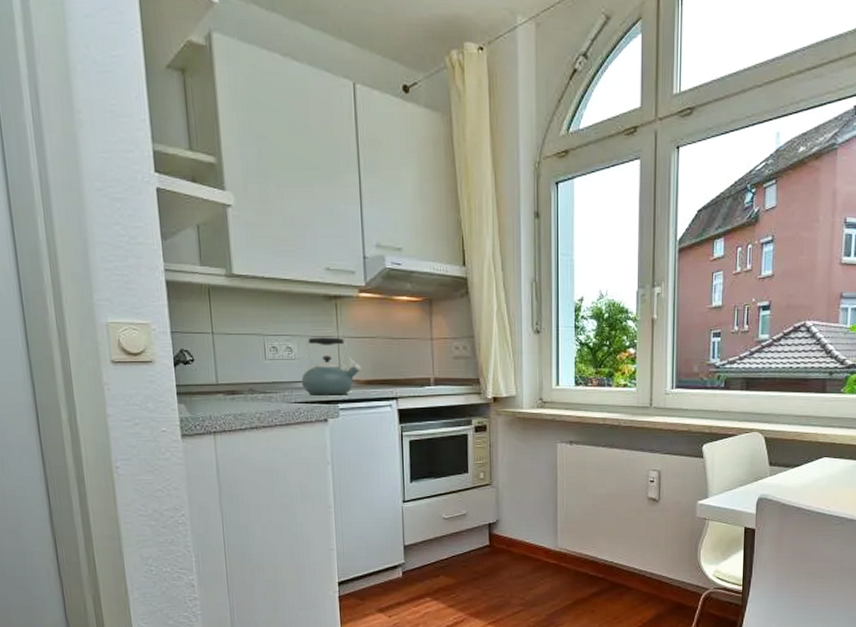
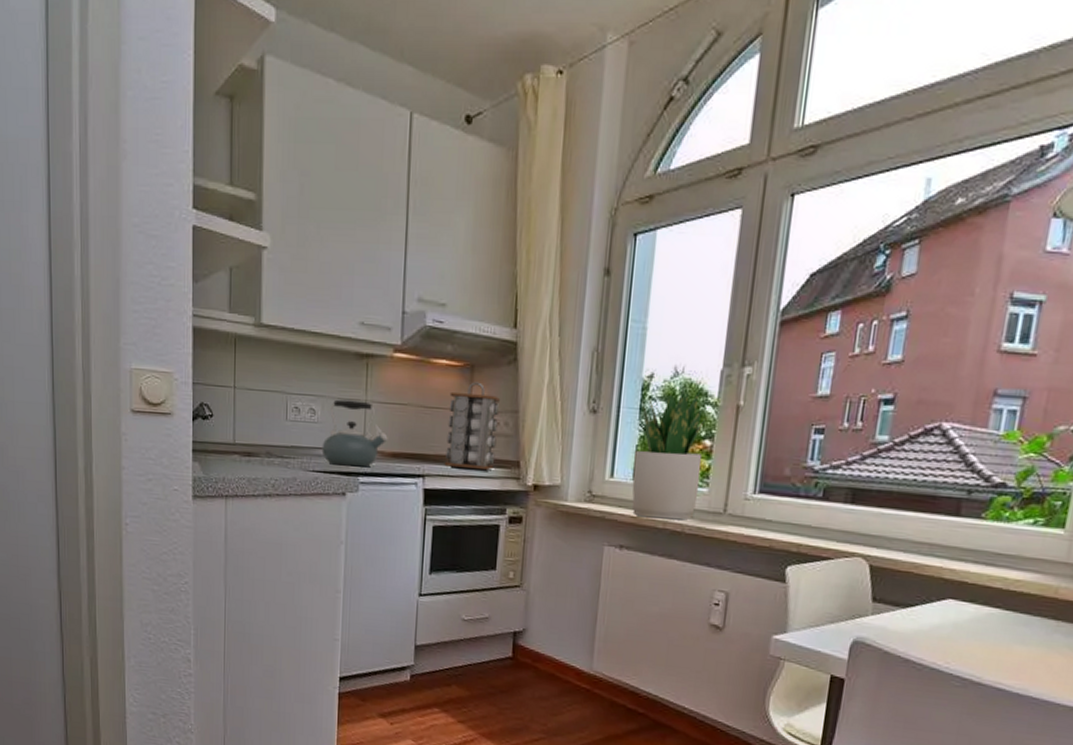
spice rack: none [413,314,458,389] -> present [444,382,501,471]
planter: none [575,306,629,416] -> present [632,386,707,521]

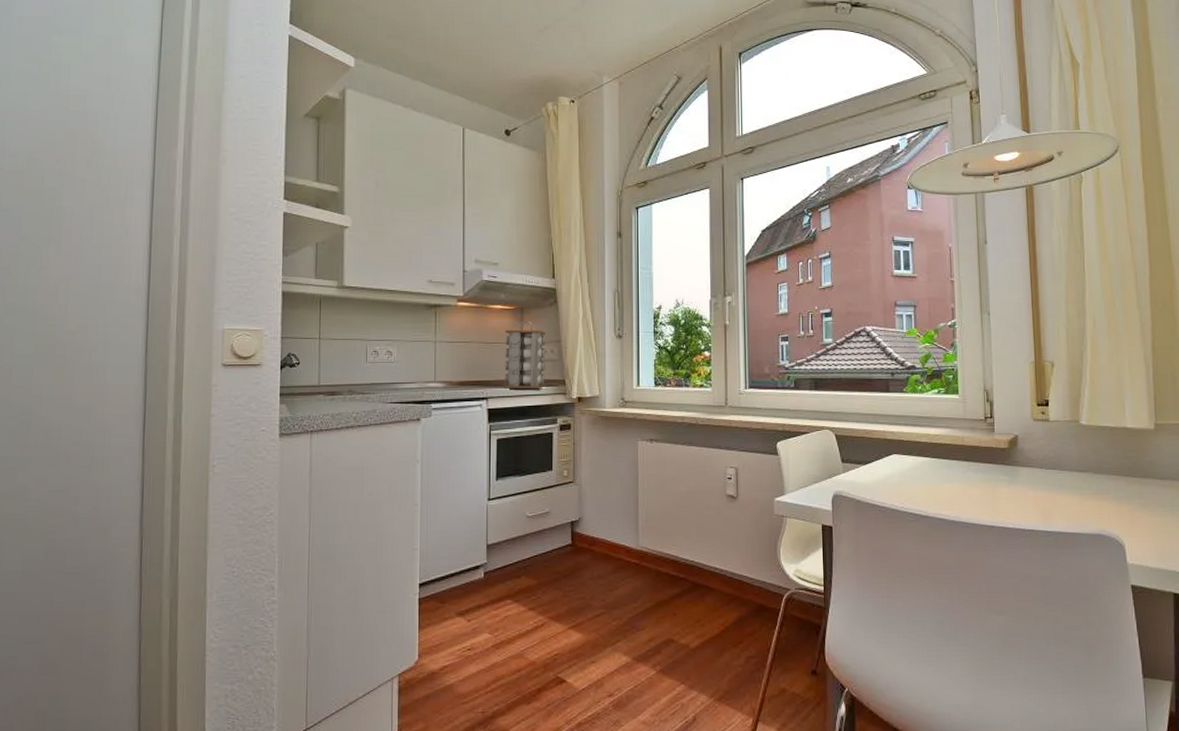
kettle: present [321,399,388,467] -> none [398,342,455,396]
planter: present [632,386,707,521] -> none [654,313,705,415]

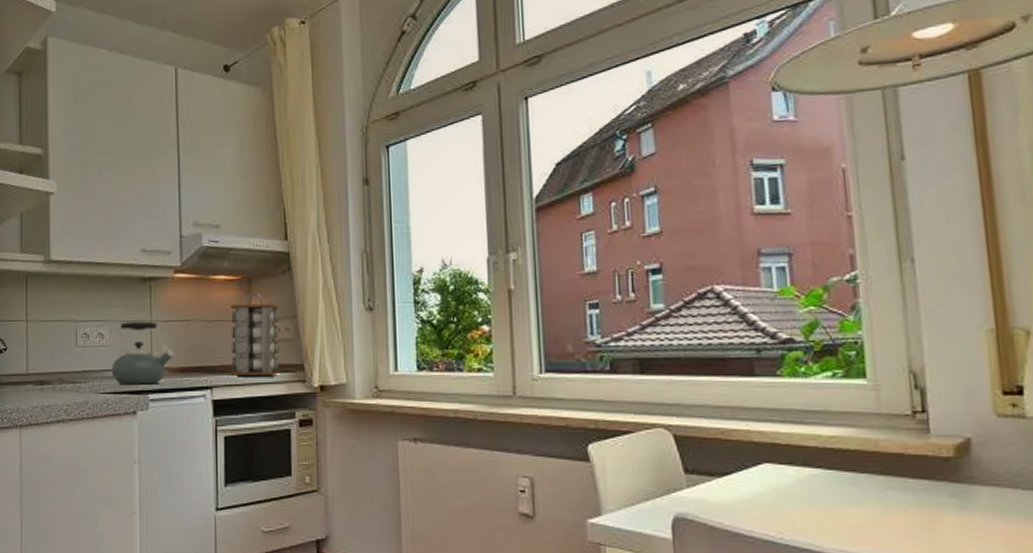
kettle: none [398,342,455,396] -> present [111,321,174,385]

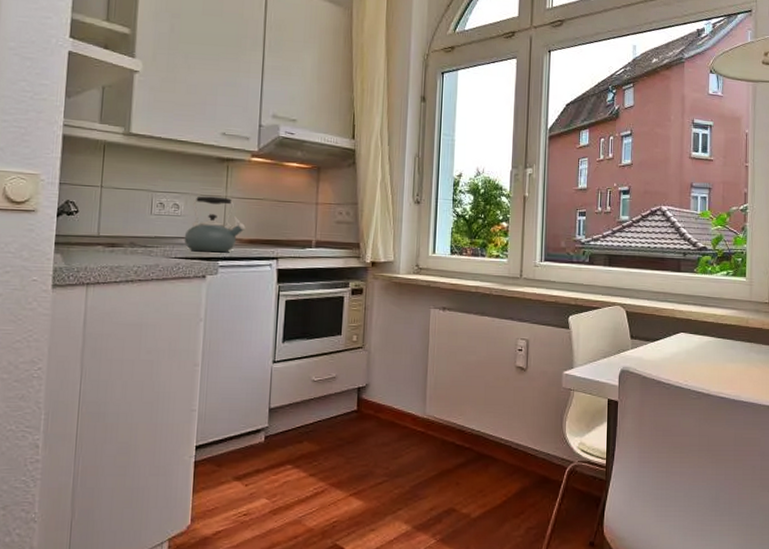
spice rack: present [230,292,280,377] -> none [295,180,343,252]

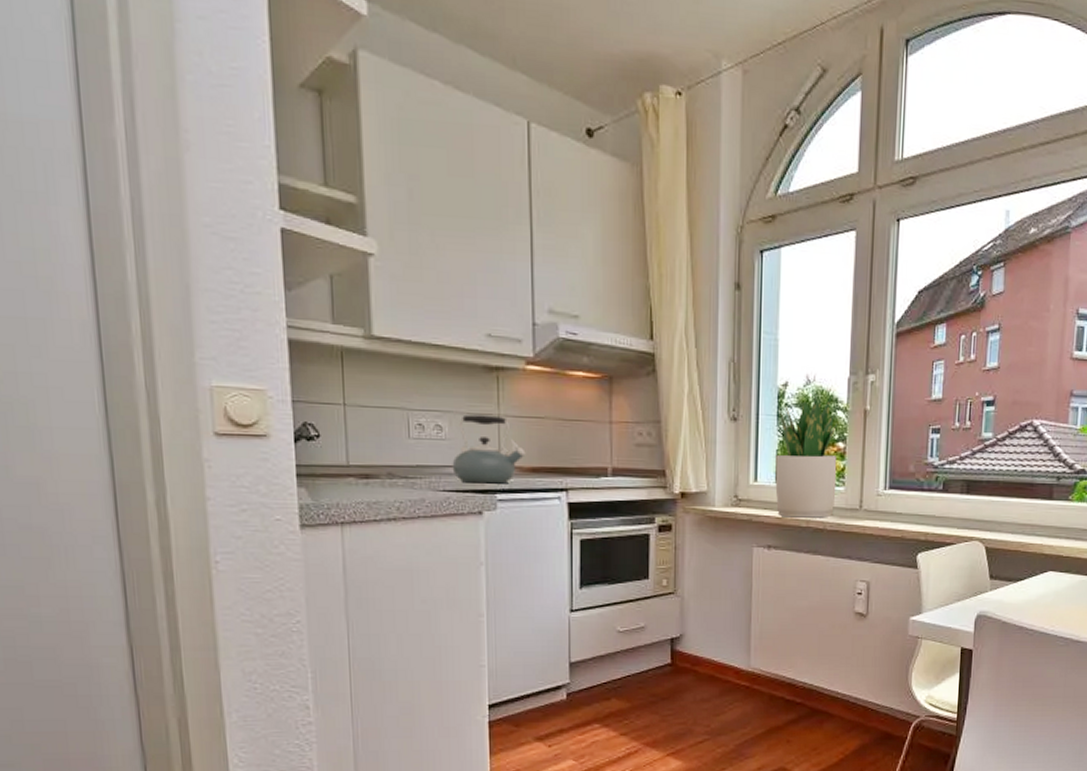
planter: none [450,183,503,285] -> present [775,393,839,518]

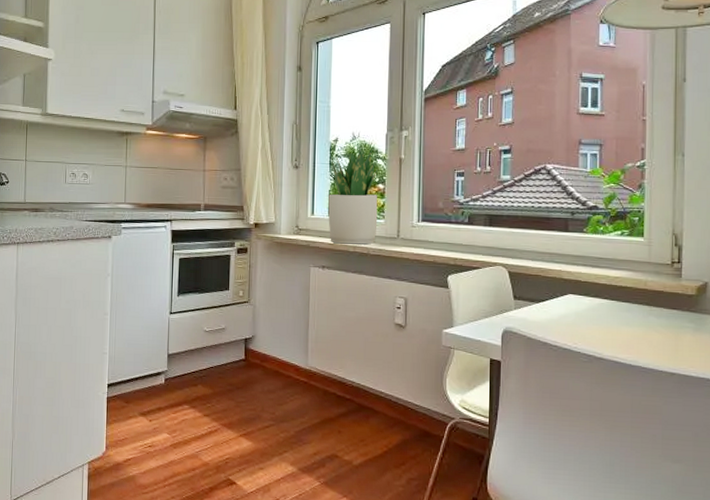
kettle: present [452,414,526,484] -> none [92,166,143,216]

